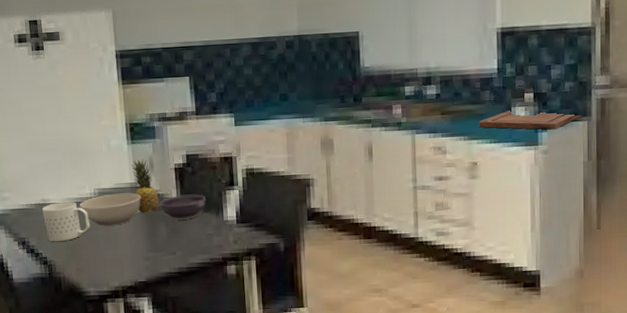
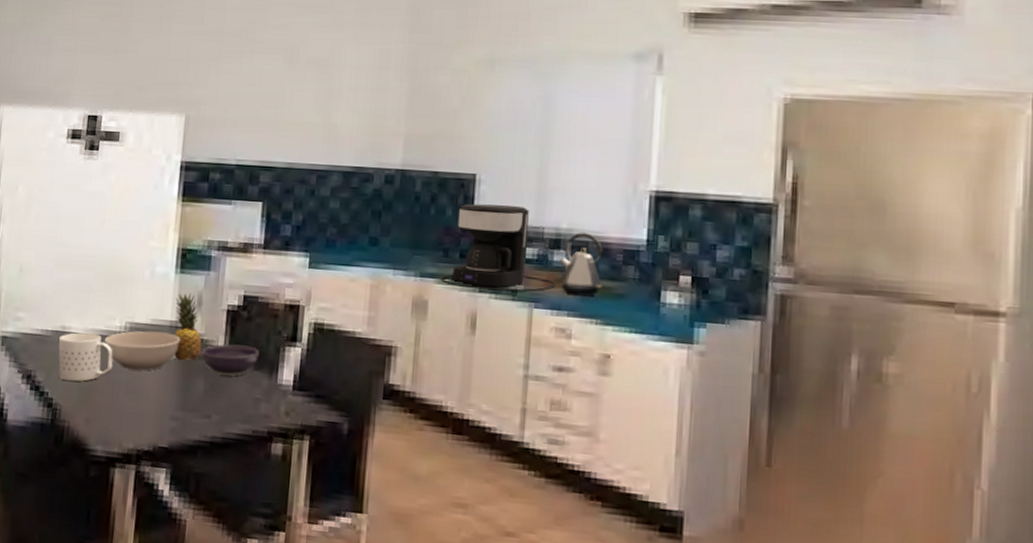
coffee maker: none [340,54,430,125] -> present [440,203,556,292]
kettle: none [432,69,467,120] -> present [560,232,603,297]
cutting board: present [479,110,583,130] -> none [616,293,755,327]

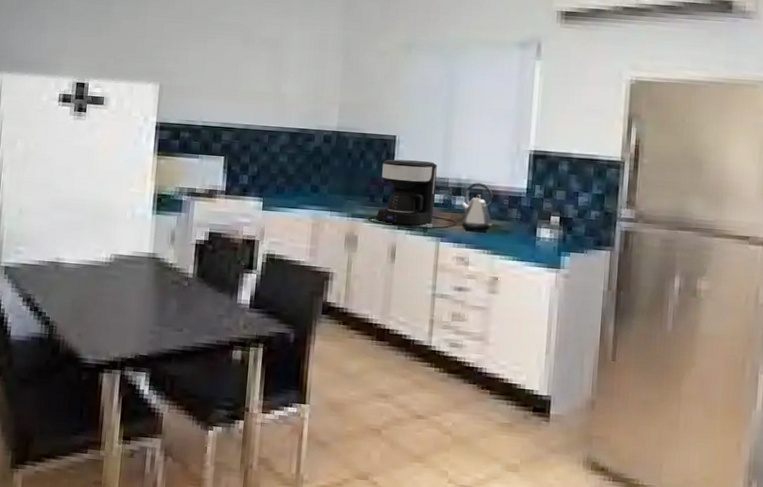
mug: present [58,332,113,382] -> none [53,263,101,304]
bowl: present [104,331,181,371] -> none [92,261,157,294]
fruit: present [174,293,202,361] -> none [152,230,175,285]
bowl: present [201,344,259,376] -> none [175,271,222,297]

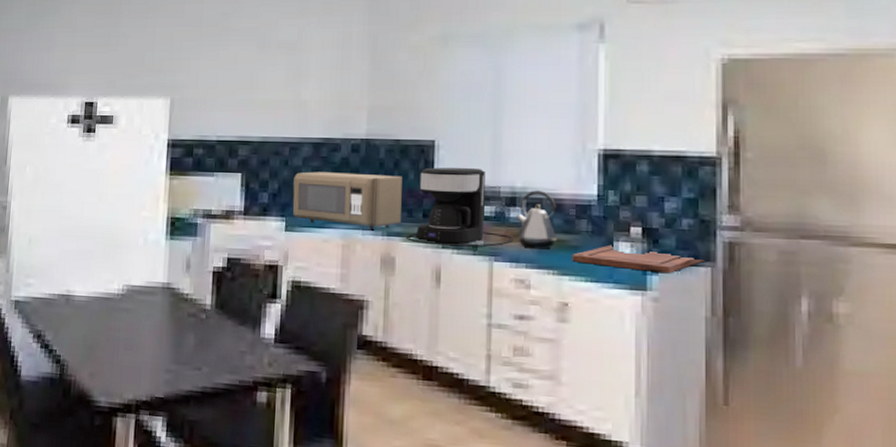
microwave: none [270,158,367,212] -> present [292,171,402,231]
cutting board: none [503,230,606,256] -> present [572,244,705,274]

